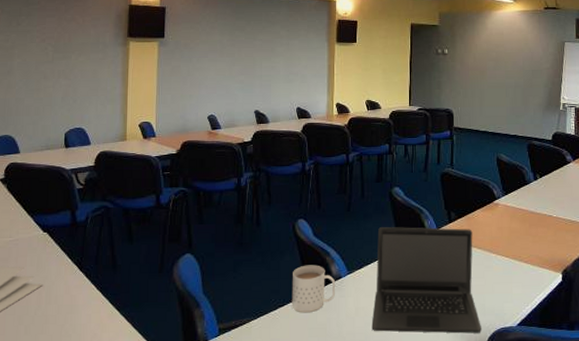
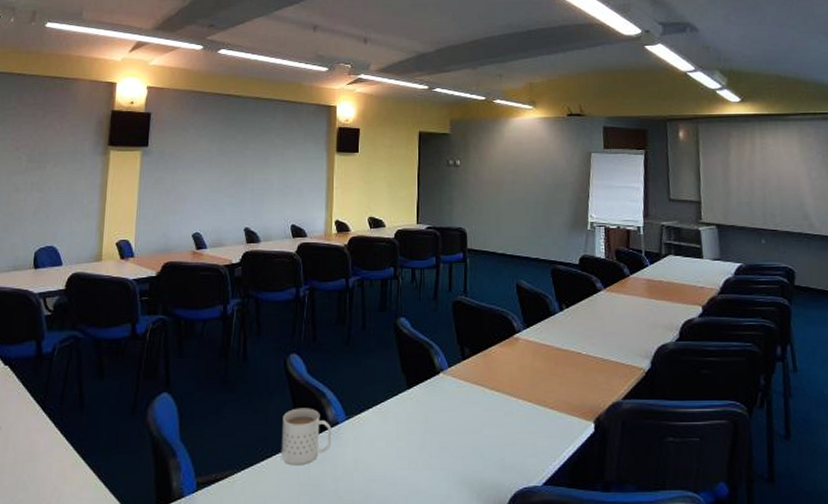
laptop: present [371,227,481,334] -> none [373,364,501,494]

